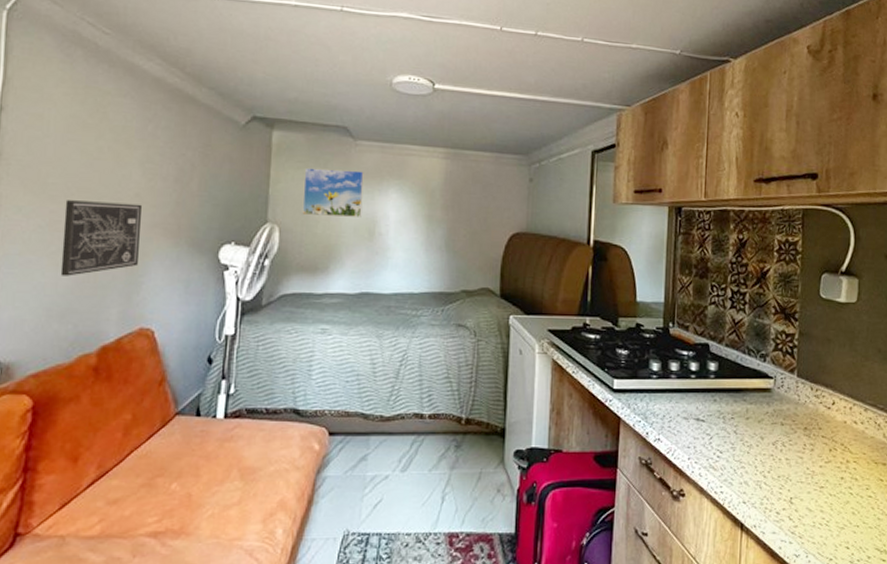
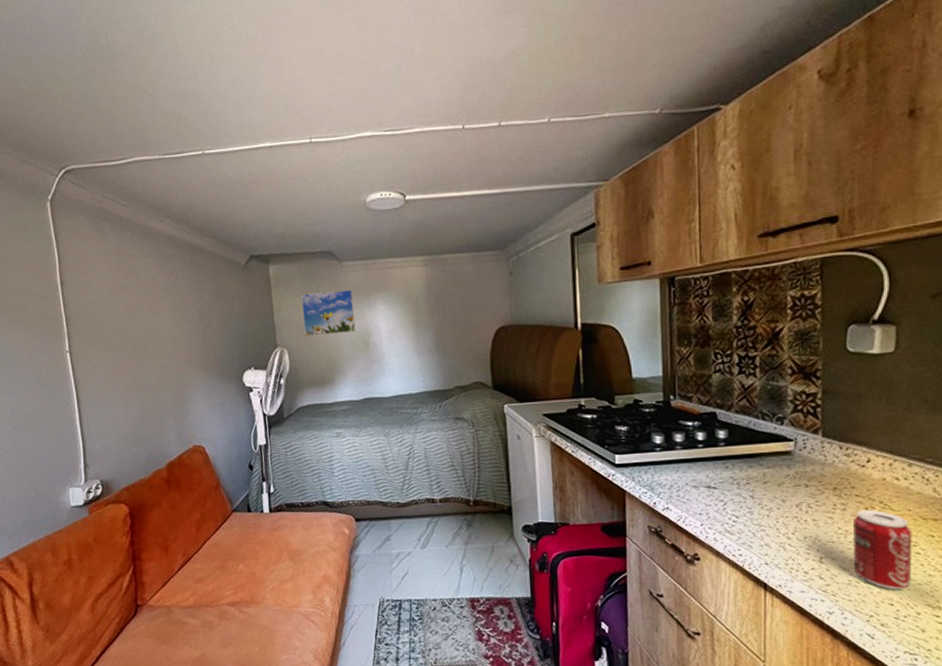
wall art: present [60,200,143,276] -> none [121,345,183,411]
beverage can: none [818,451,866,533] -> present [853,509,912,590]

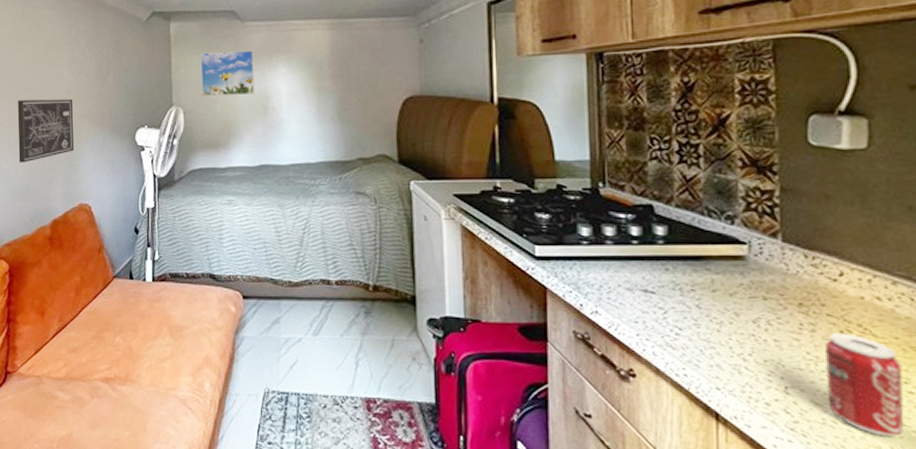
wall art: none [121,345,183,411] -> present [17,99,74,163]

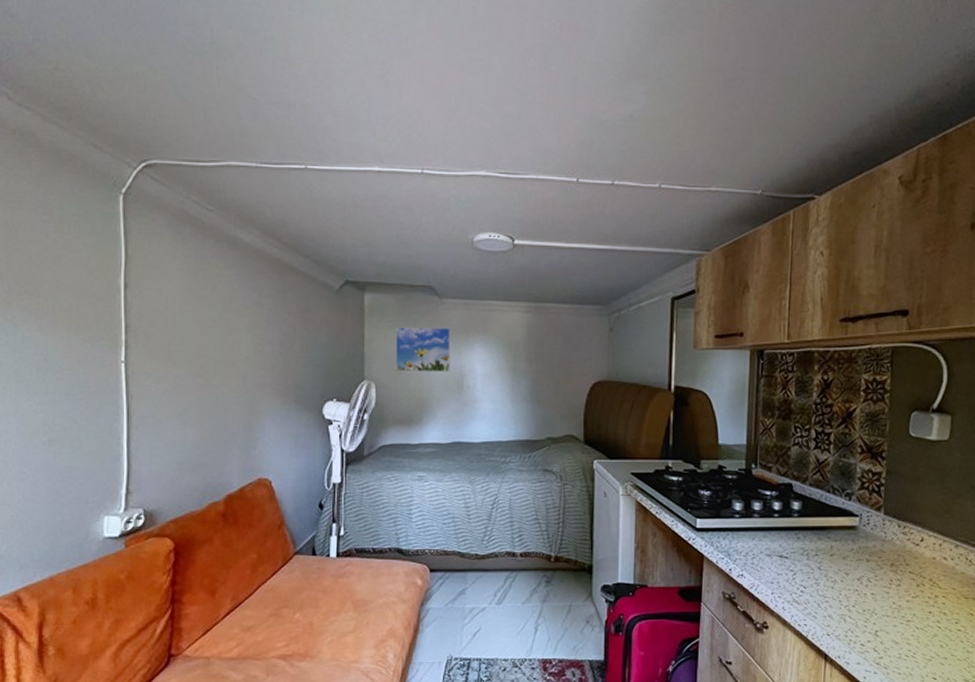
wall art: present [17,99,74,163] -> none [187,366,254,434]
beverage can: present [825,332,905,437] -> none [904,586,955,665]

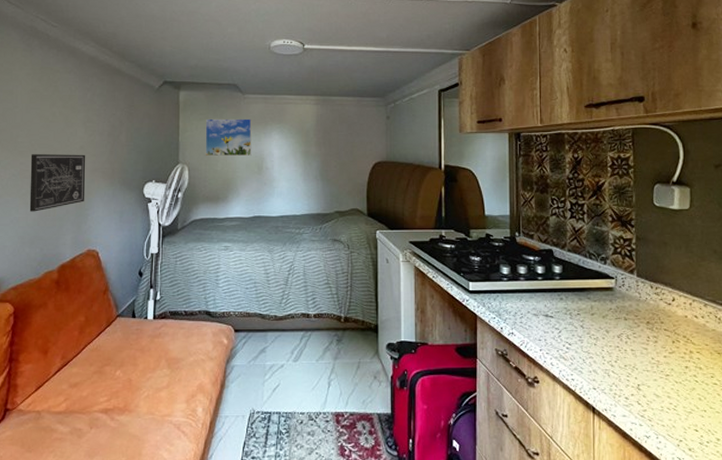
wall art: none [187,366,254,434] -> present [29,154,86,212]

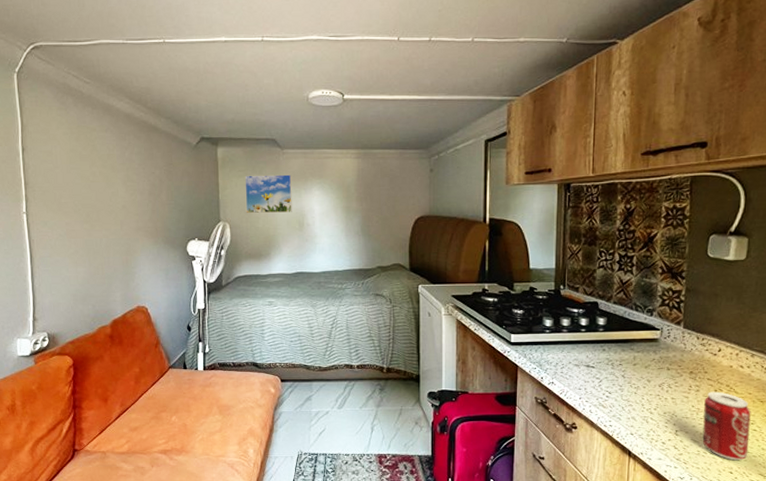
wall art: present [29,154,86,212] -> none [75,214,130,271]
beverage can: none [663,342,711,417] -> present [702,391,751,461]

